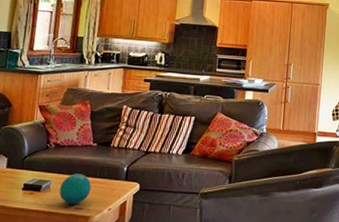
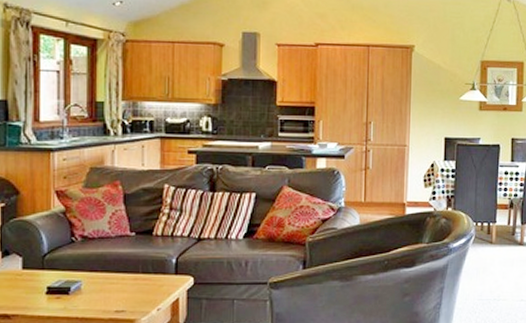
decorative orb: present [59,173,92,205] -> none [93,270,133,308]

